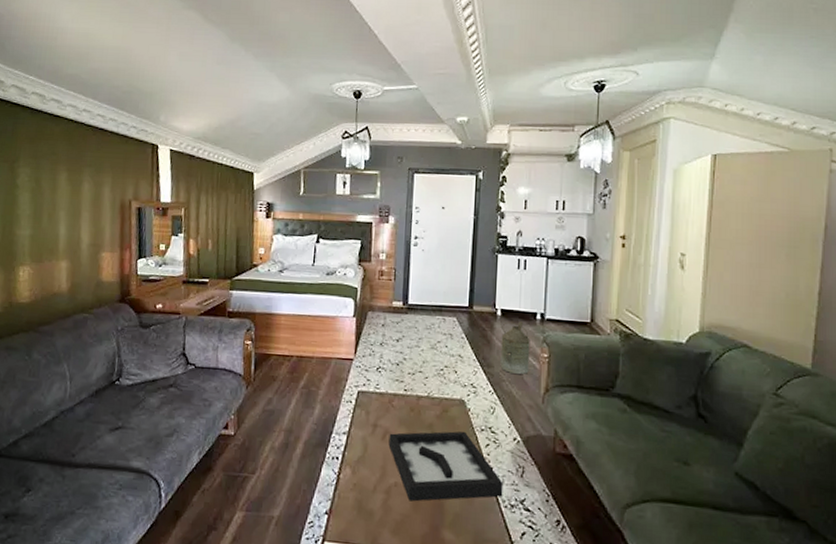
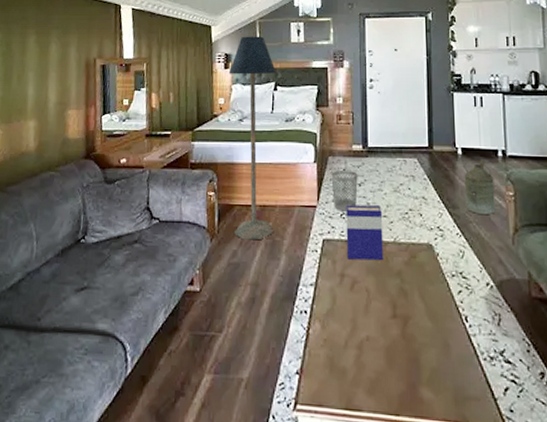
floor lamp: none [269,185,320,389] -> present [228,36,277,240]
wastebasket: none [369,325,397,366] -> present [331,170,358,211]
hardback book: none [380,359,418,414] -> present [346,204,384,261]
decorative tray: present [388,431,504,502] -> none [357,277,481,357]

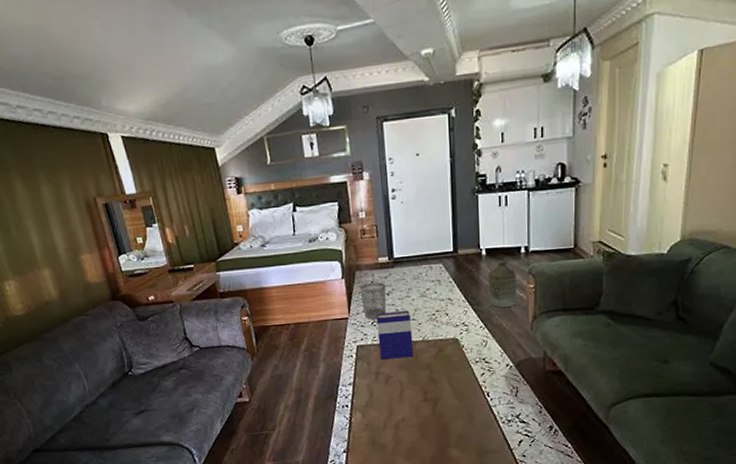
floor lamp: present [228,36,277,240] -> none [242,154,310,355]

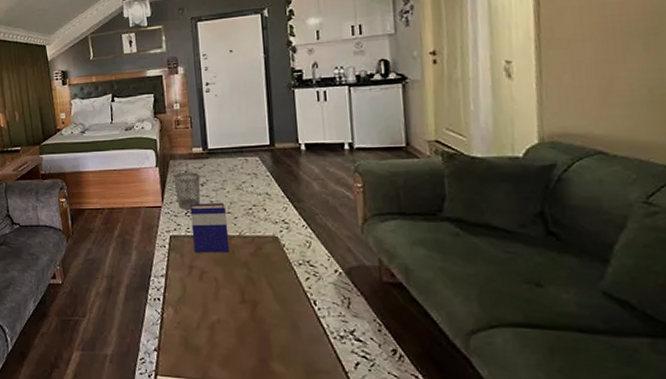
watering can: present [487,257,517,308] -> none [307,153,343,207]

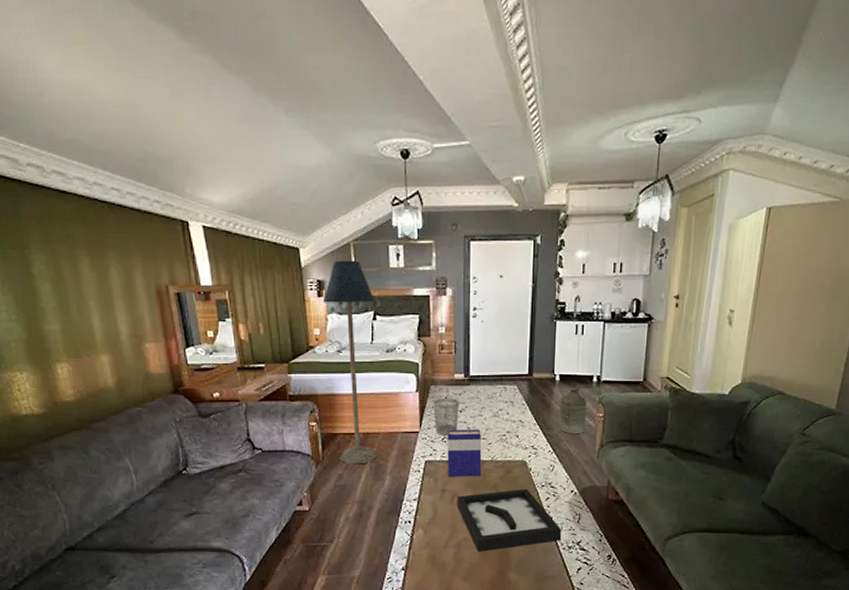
floor lamp: none [66,50,123,239] -> present [322,260,377,465]
decorative tray: none [206,266,330,337] -> present [457,488,562,552]
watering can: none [307,153,343,207] -> present [559,385,587,435]

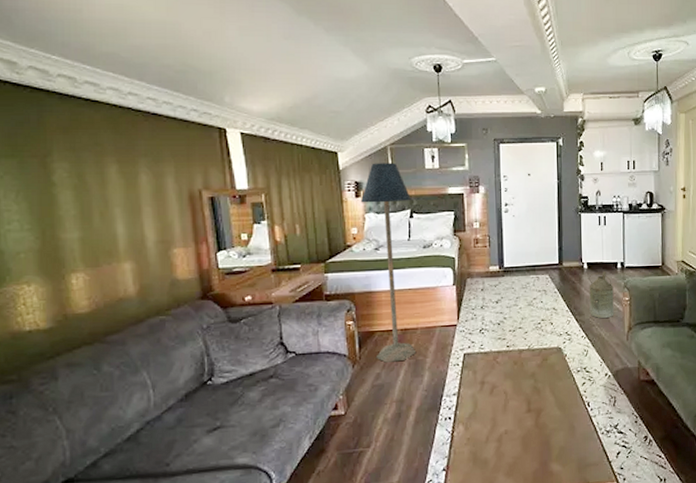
wastebasket: present [433,398,459,436] -> none [470,290,495,327]
hardback book: present [447,429,482,477] -> none [484,319,519,369]
decorative tray: present [457,488,562,552] -> none [496,374,600,444]

